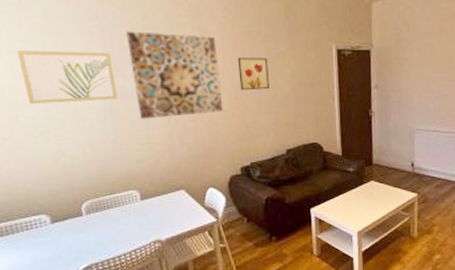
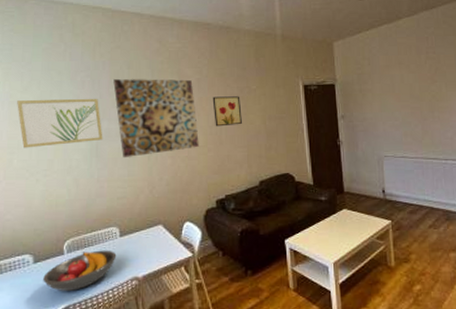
fruit bowl: none [62,212,138,251] -> present [43,250,117,291]

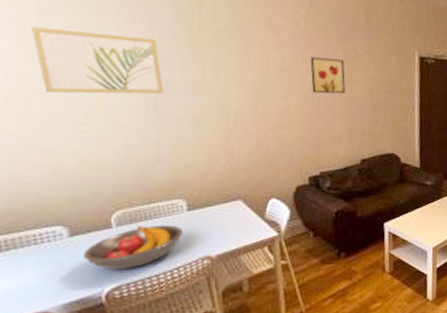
wall art: present [113,78,199,158] -> none [178,17,291,119]

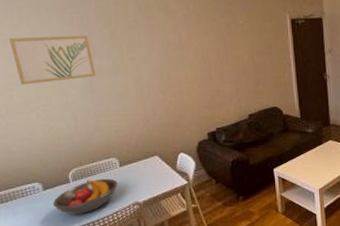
wall art: present [310,56,345,94] -> none [200,31,230,62]

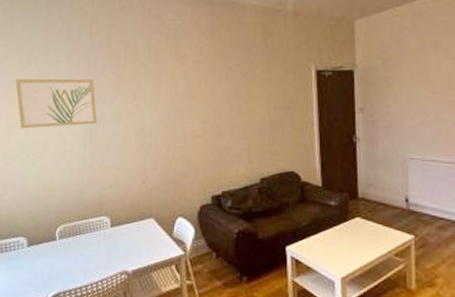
fruit bowl: present [53,178,118,214] -> none [36,239,107,278]

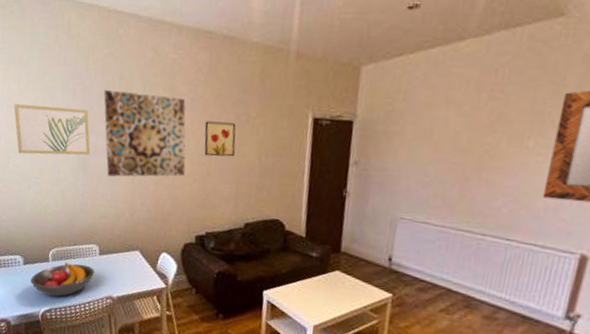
fruit bowl: none [36,239,107,278] -> present [31,262,95,297]
wall art: none [109,59,196,145] -> present [104,90,186,177]
wall art: none [212,81,244,115] -> present [204,121,236,157]

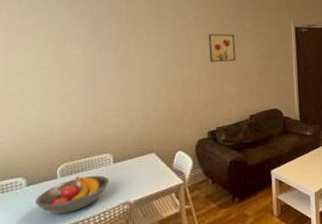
wall art: present [14,104,91,155] -> none [14,28,100,75]
wall art: present [104,90,186,177] -> none [112,12,194,89]

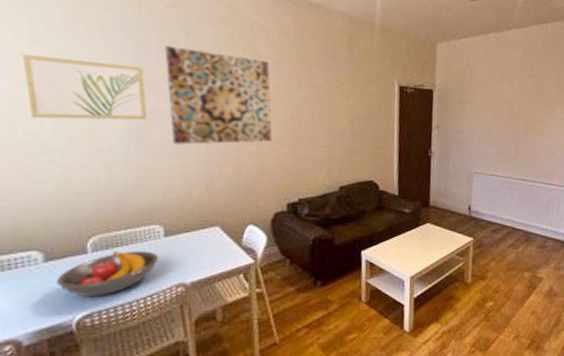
wall art: none [14,28,100,75] -> present [23,54,148,120]
wall art: none [112,12,194,89] -> present [165,46,272,145]
wall art: present [208,34,236,62] -> none [292,85,326,122]

